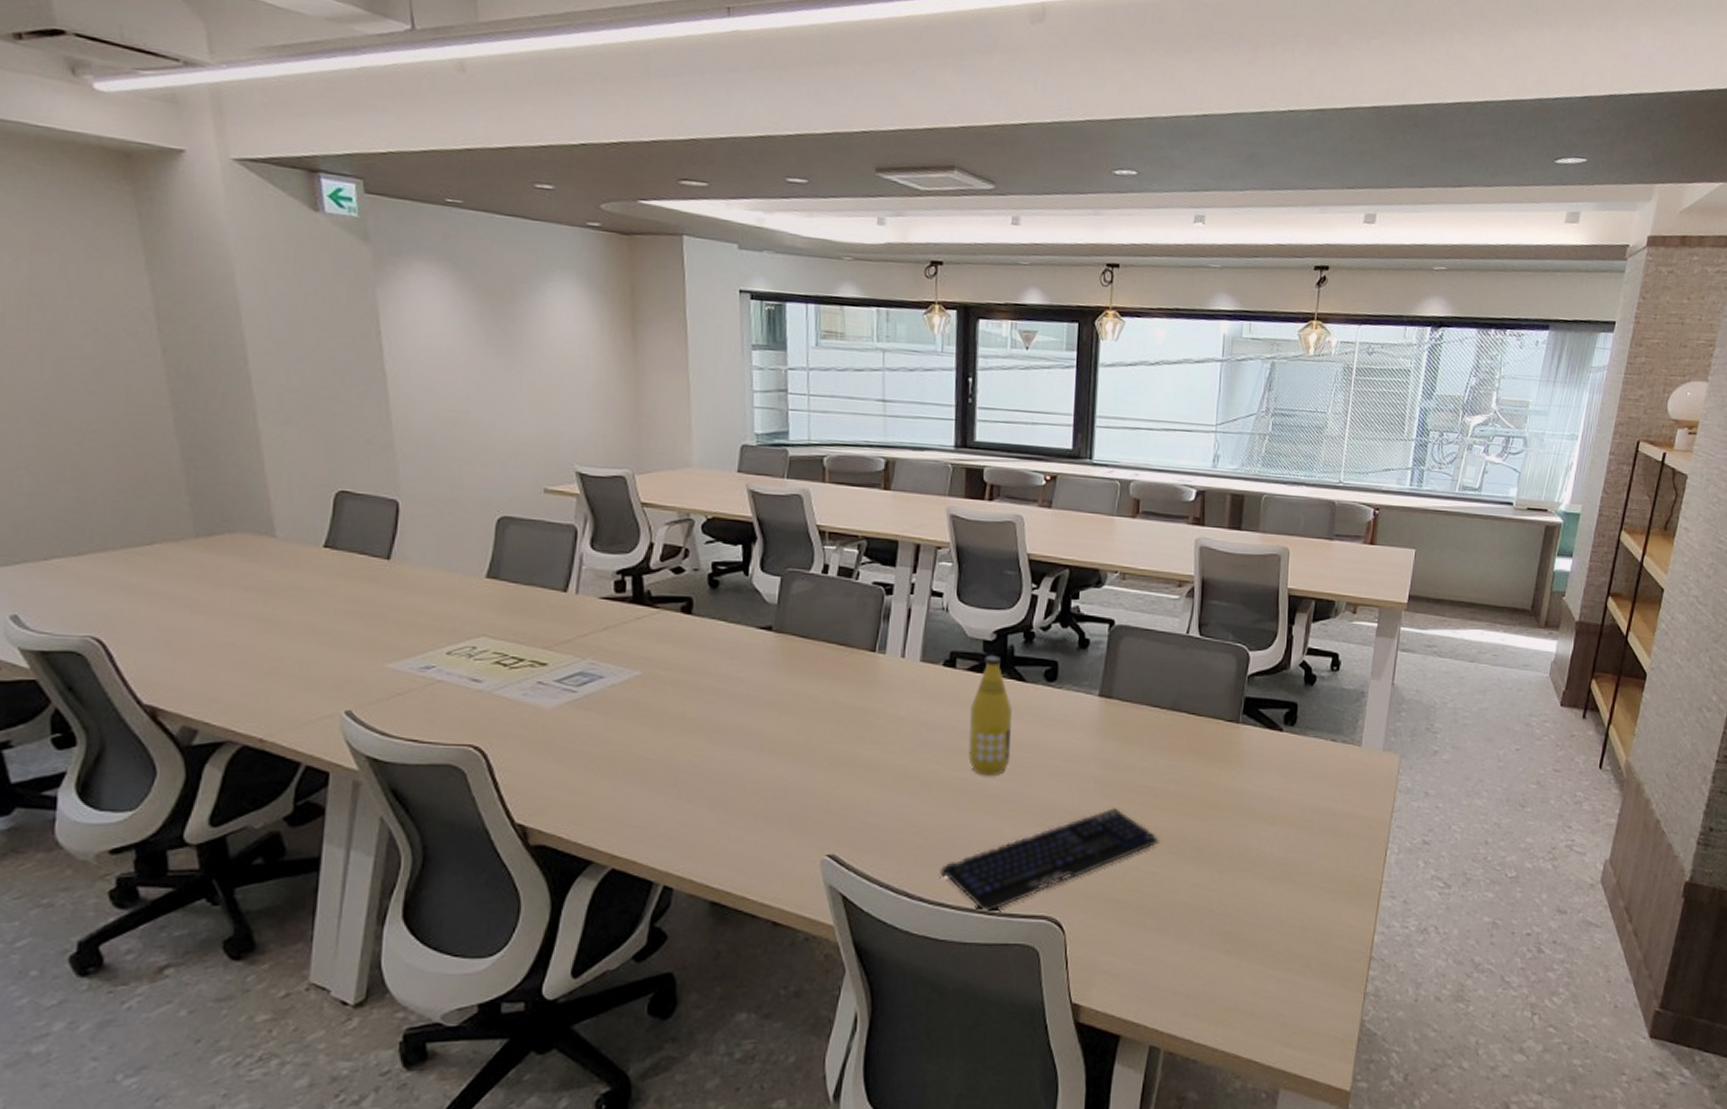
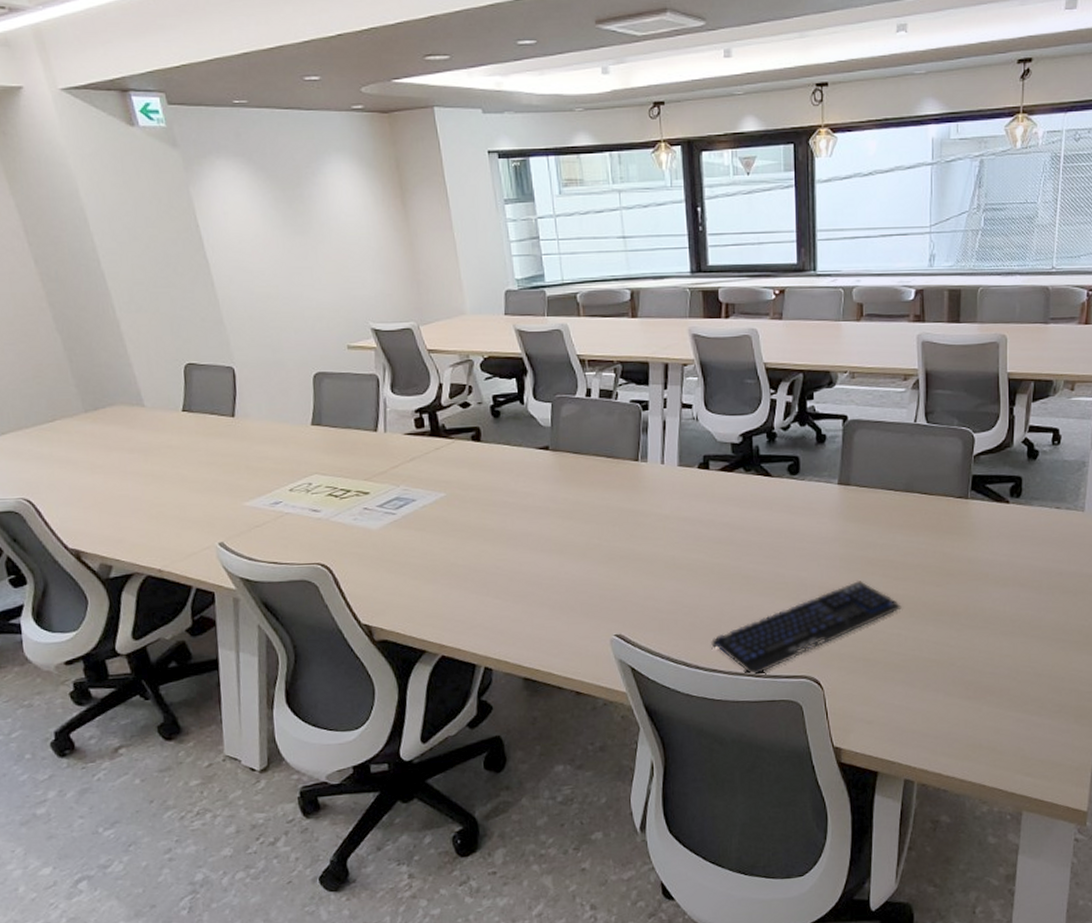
bottle: present [968,655,1012,776] -> none [724,455,764,561]

